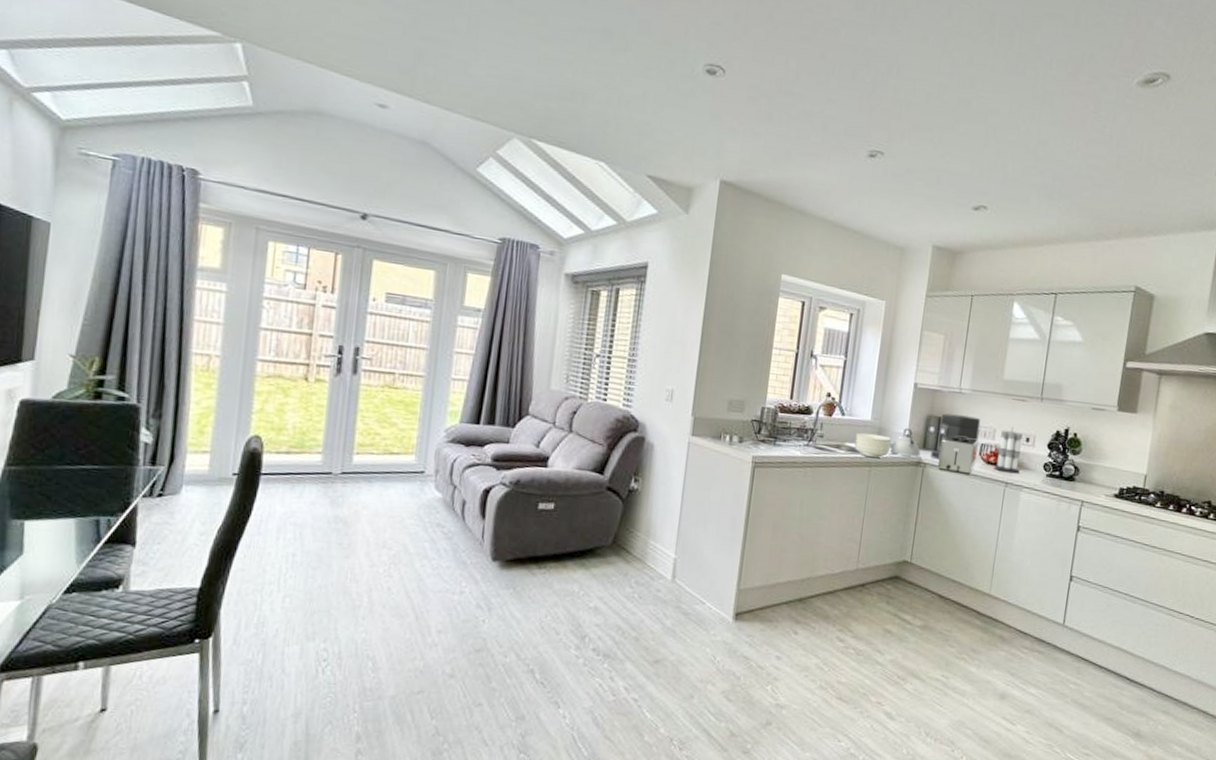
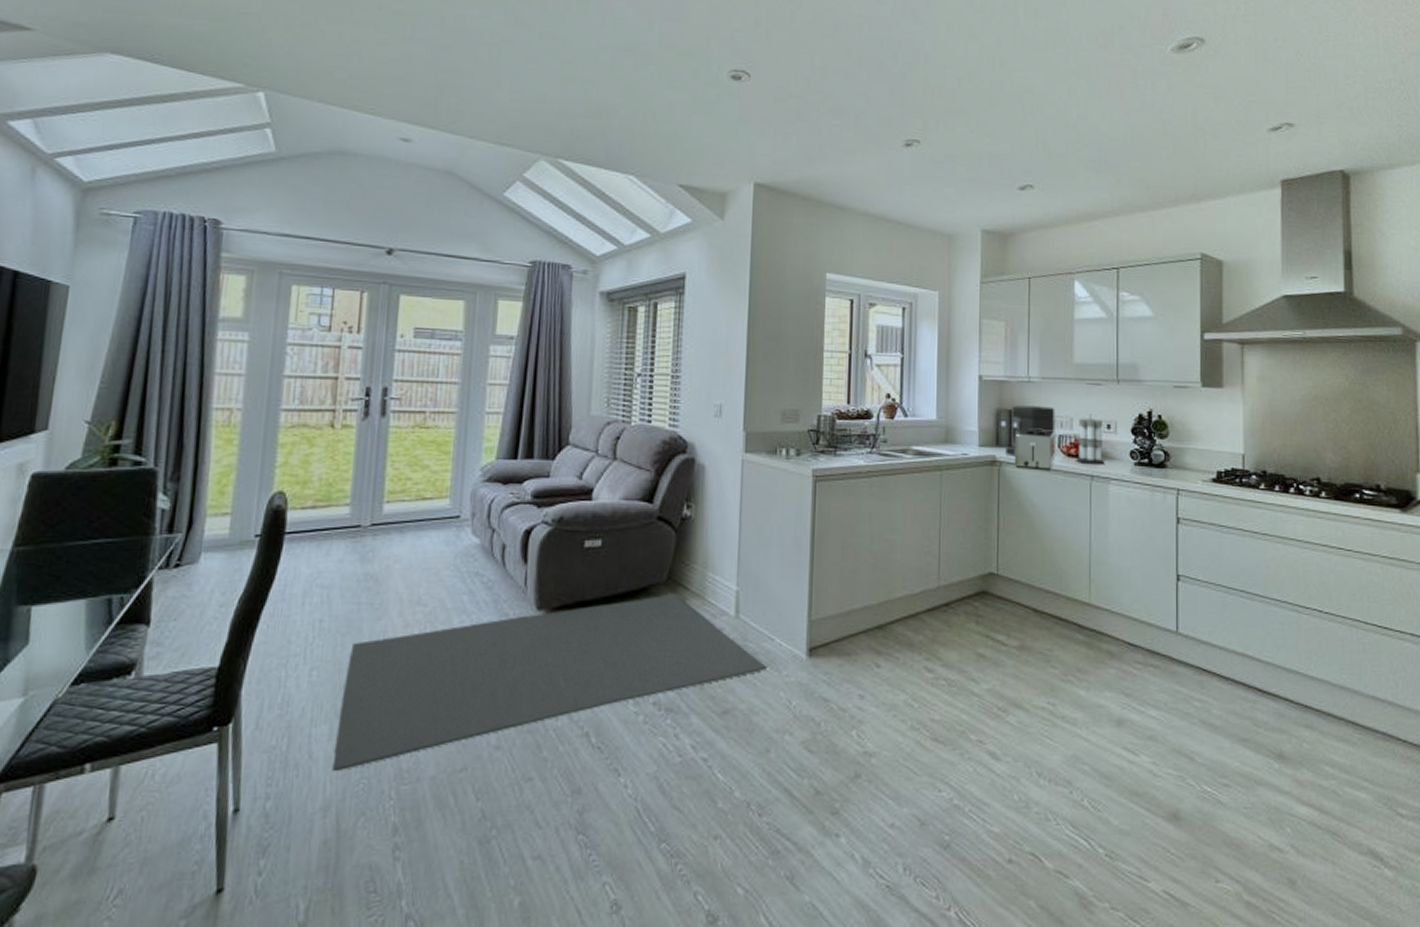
rug: none [302,557,697,686] -> present [332,594,767,772]
bowl: present [854,432,892,459] -> none [921,433,961,461]
kettle: present [890,428,921,458] -> none [961,424,994,456]

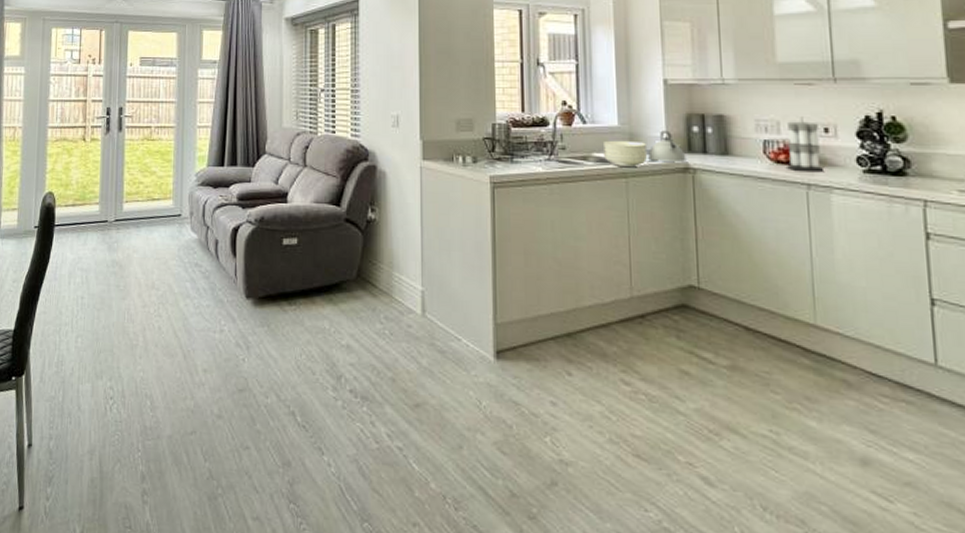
rug: present [332,594,767,772] -> none [95,291,455,423]
bowl: none [921,433,961,461] -> present [602,140,648,168]
kettle: none [961,424,994,456] -> present [648,130,687,163]
coffee maker: present [1005,405,1055,457] -> none [700,109,759,164]
toaster: present [1014,429,1055,471] -> none [709,134,761,179]

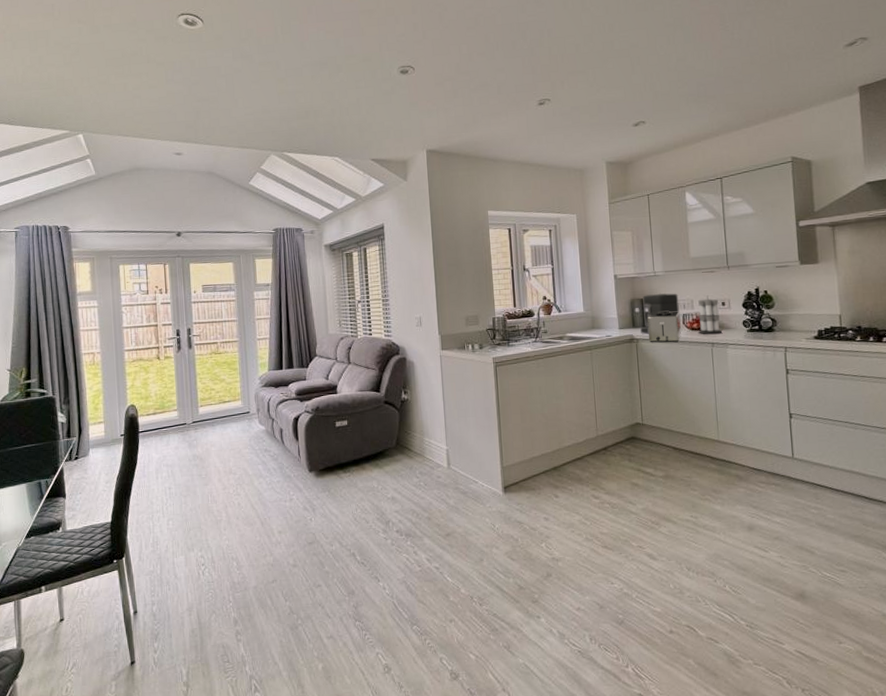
bowl: present [602,140,648,168] -> none [573,322,605,343]
kettle: present [648,130,687,163] -> none [605,312,632,336]
coffee maker: none [700,109,759,164] -> present [640,293,679,334]
toaster: none [709,134,761,179] -> present [647,311,681,344]

